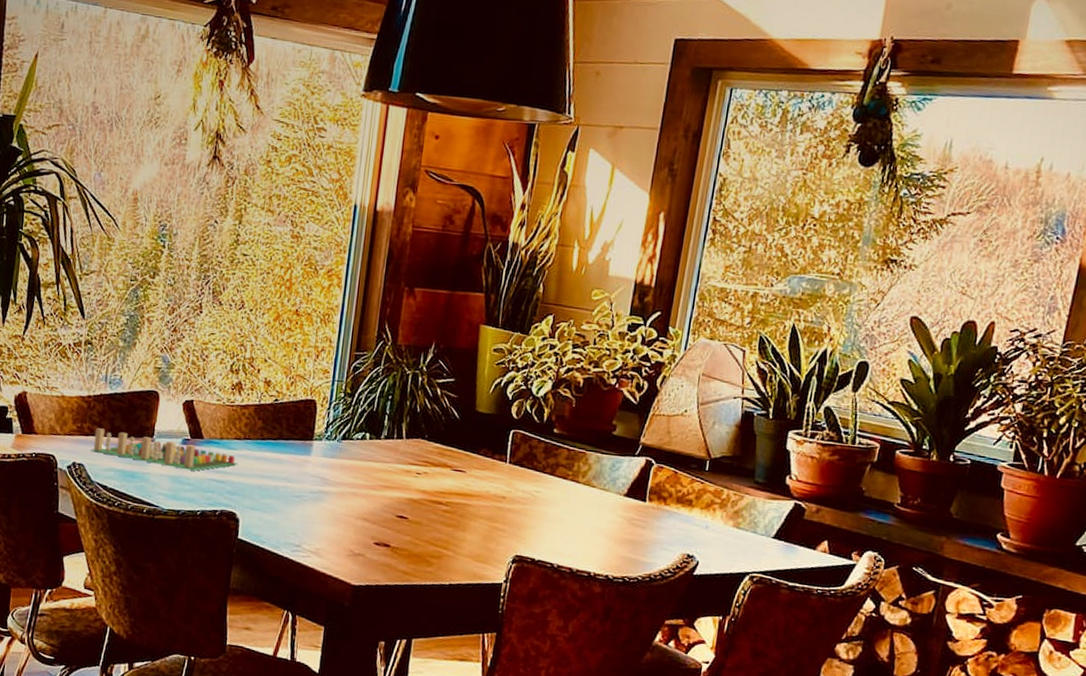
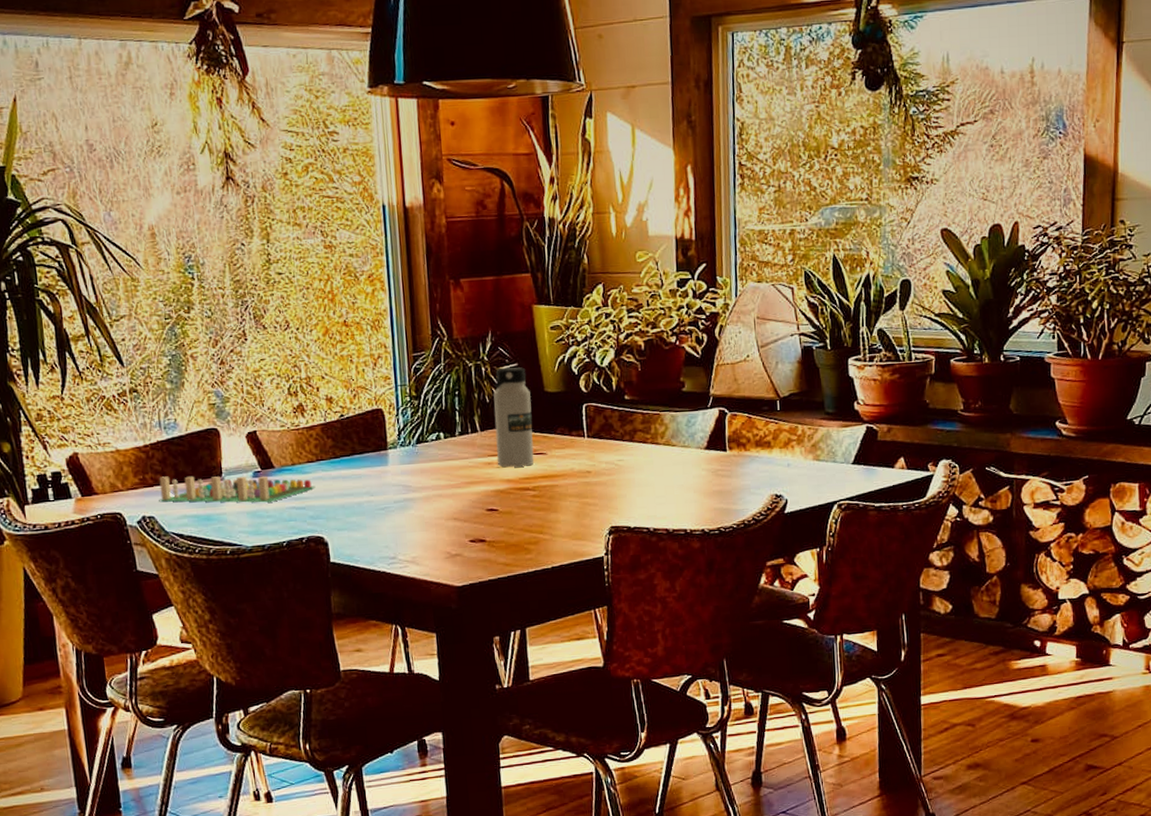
water bottle: none [416,381,462,481] -> present [493,367,535,467]

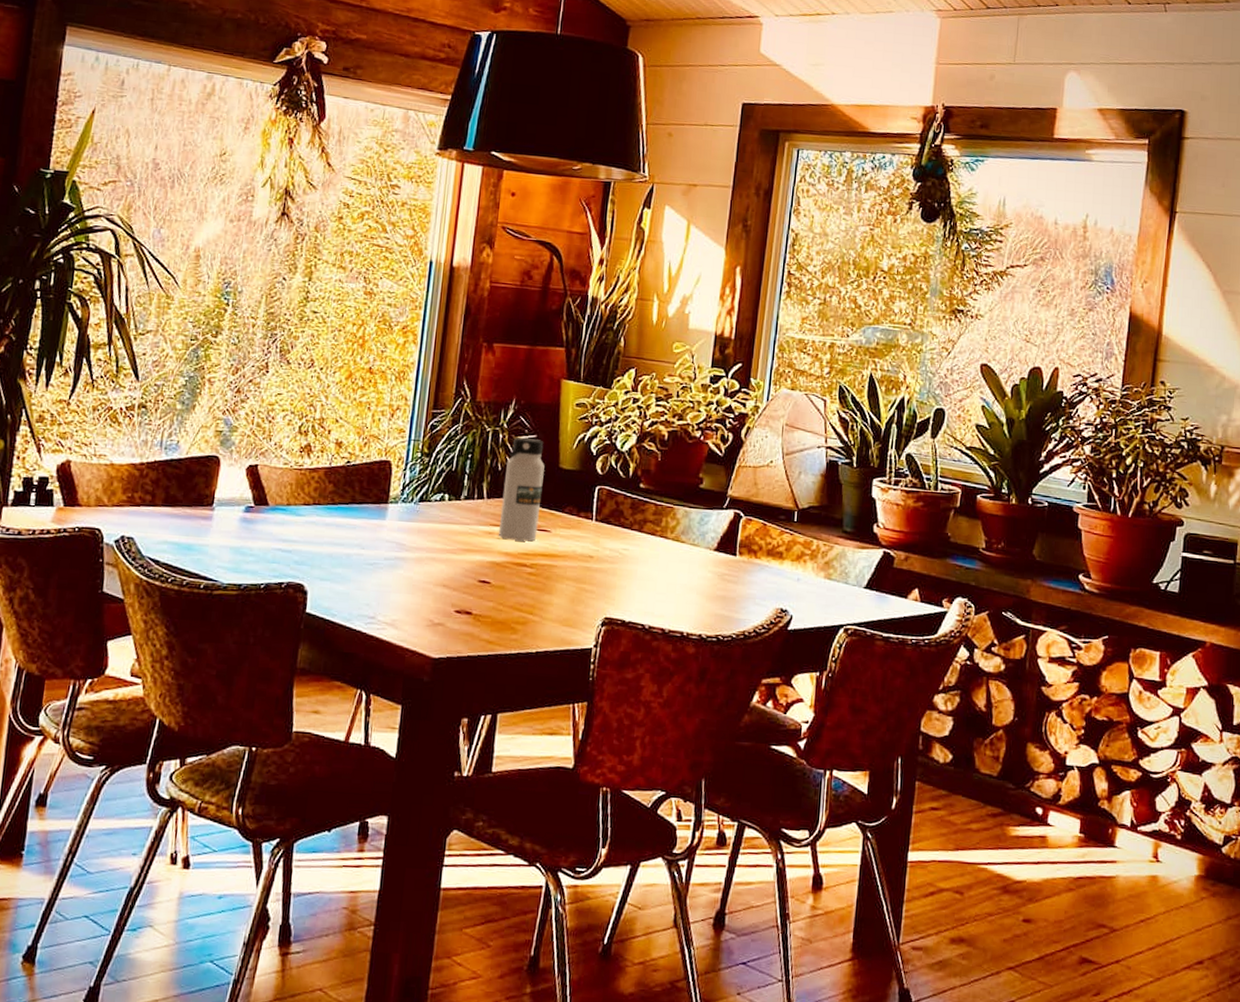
board game: present [159,476,316,503] -> none [142,497,307,541]

